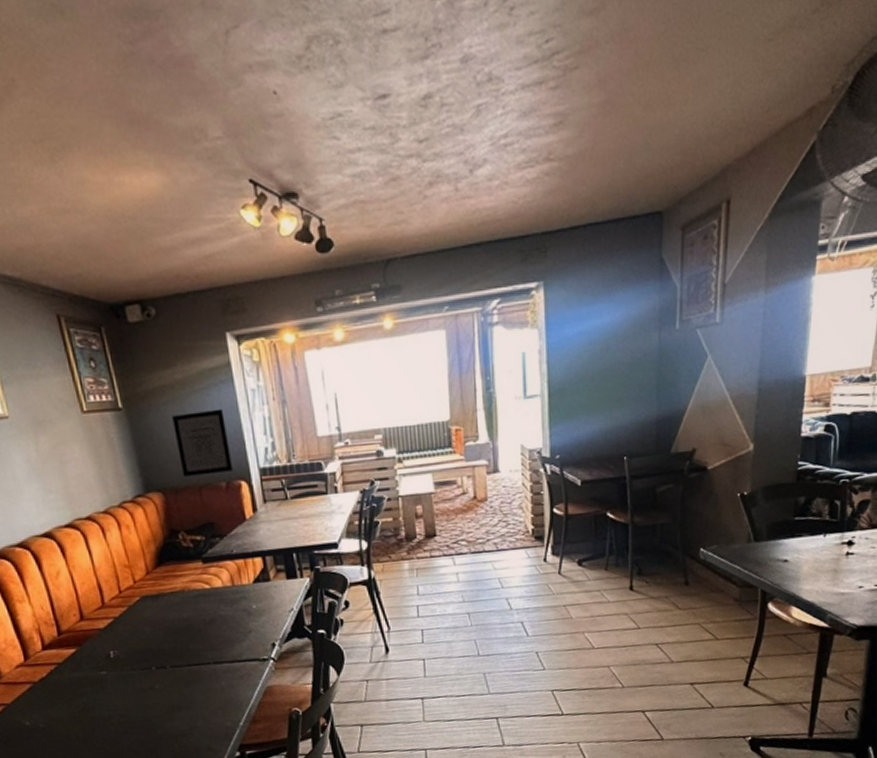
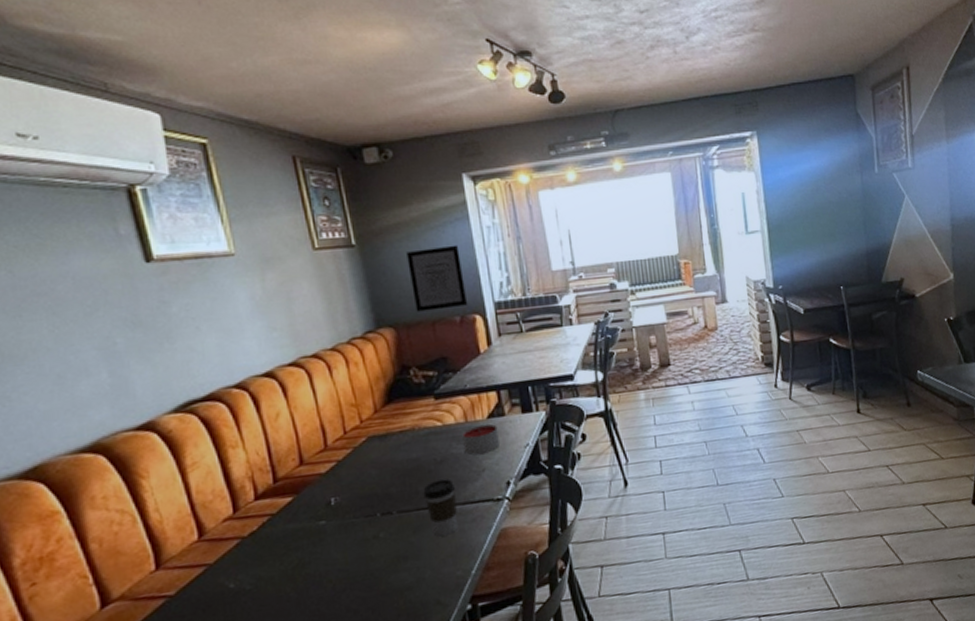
coffee cup: none [194,638,227,691] -> present [423,479,459,537]
candle: none [229,588,265,617] -> present [462,424,499,455]

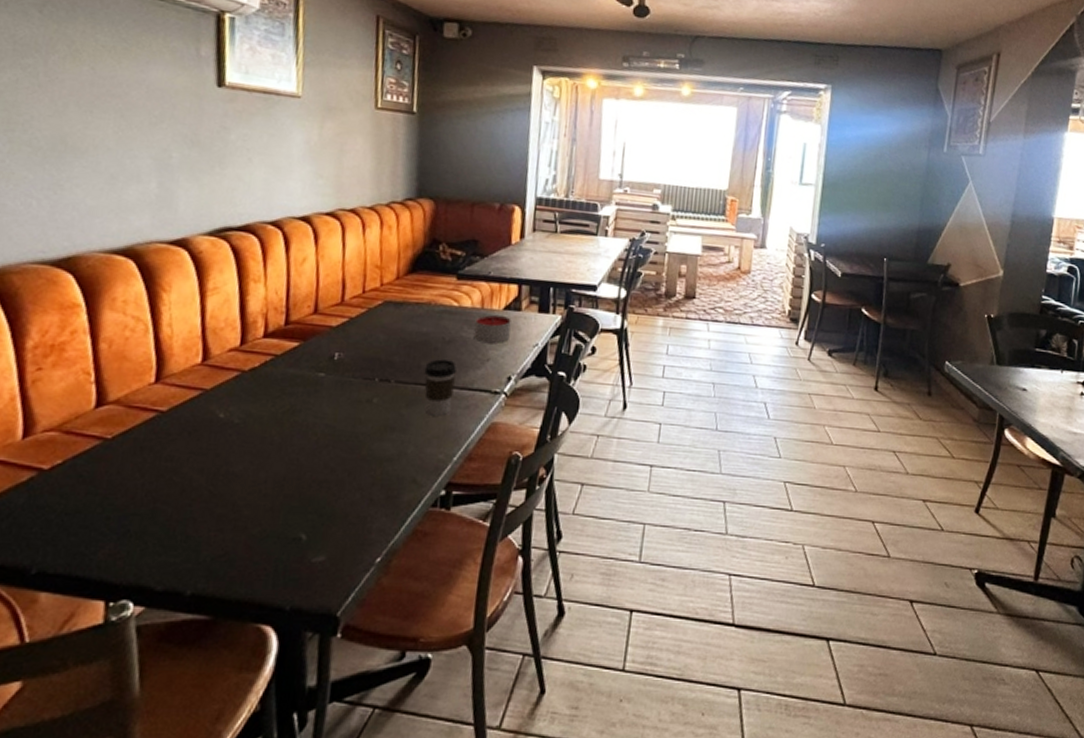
wall art: present [406,244,468,312] -> none [459,130,514,194]

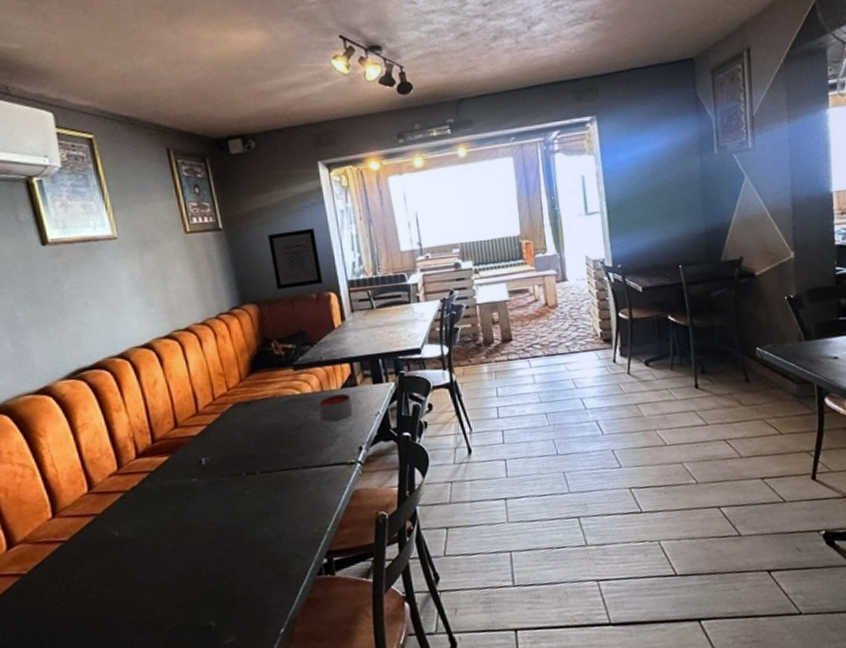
coffee cup: present [424,359,457,416] -> none [283,443,316,496]
wall art: none [459,130,514,194] -> present [268,227,324,290]

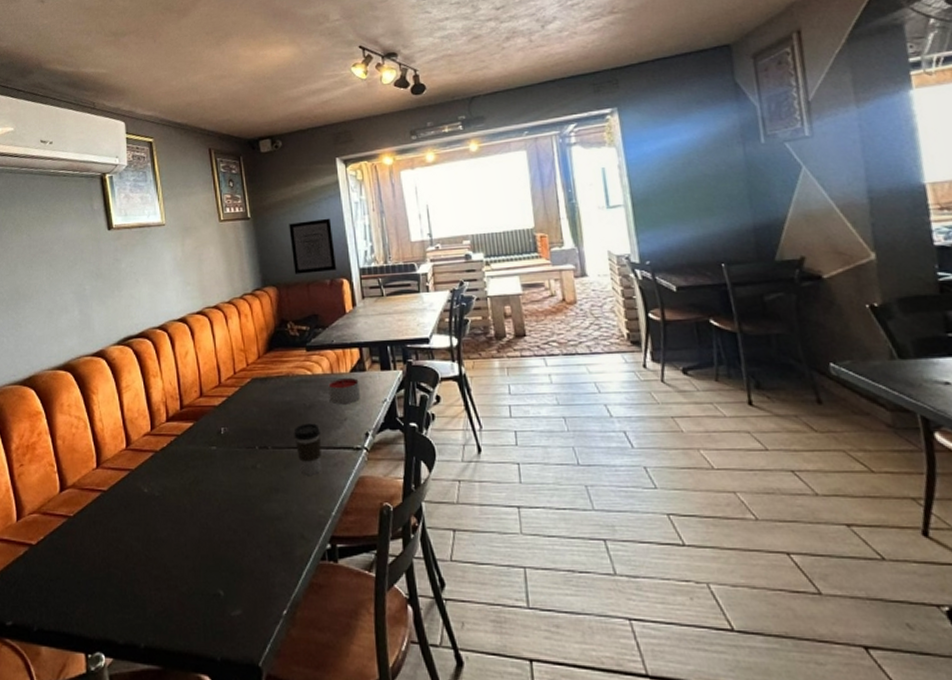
coffee cup: none [283,443,316,496] -> present [294,423,322,475]

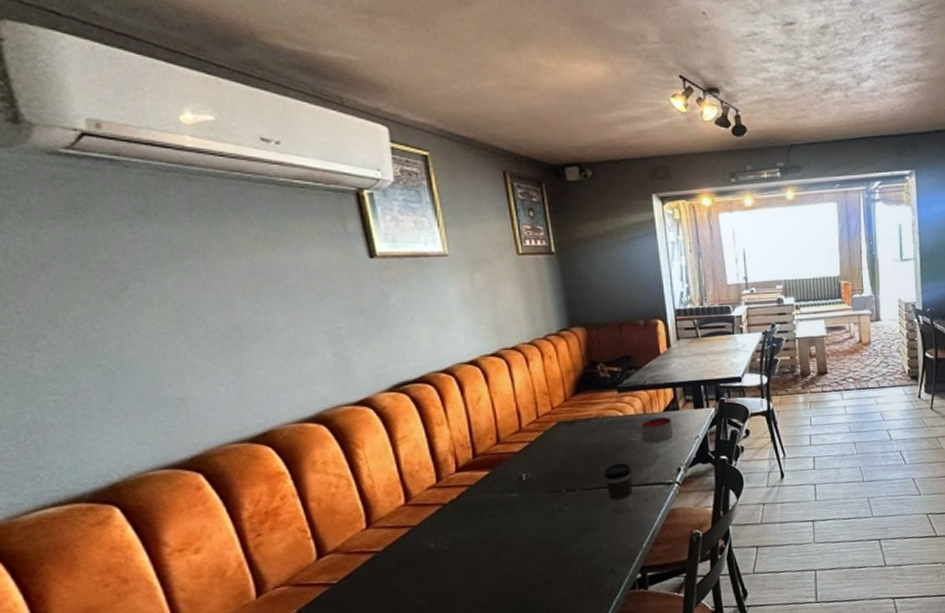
wall art: present [289,218,337,274] -> none [599,257,652,315]

